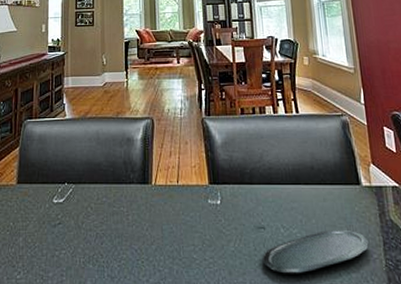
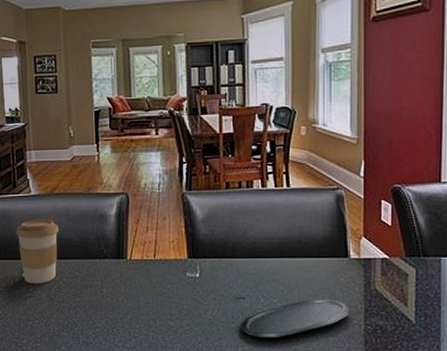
coffee cup: none [49,143,89,210] -> present [15,219,59,284]

